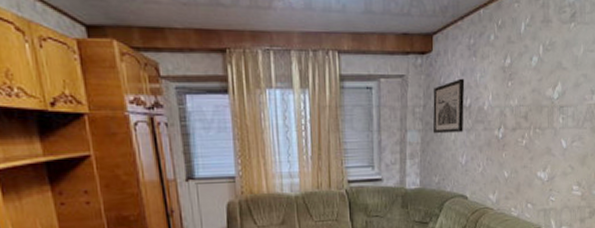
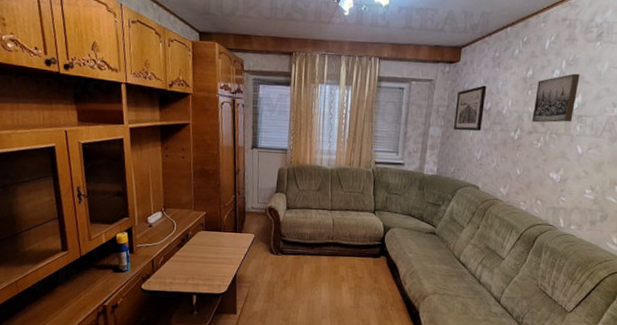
wall art: none [515,59,558,117] -> present [532,73,580,123]

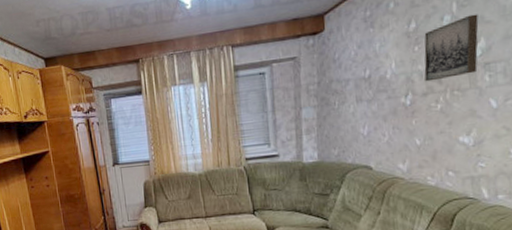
wall art: present [453,85,487,131] -> none [327,51,364,108]

